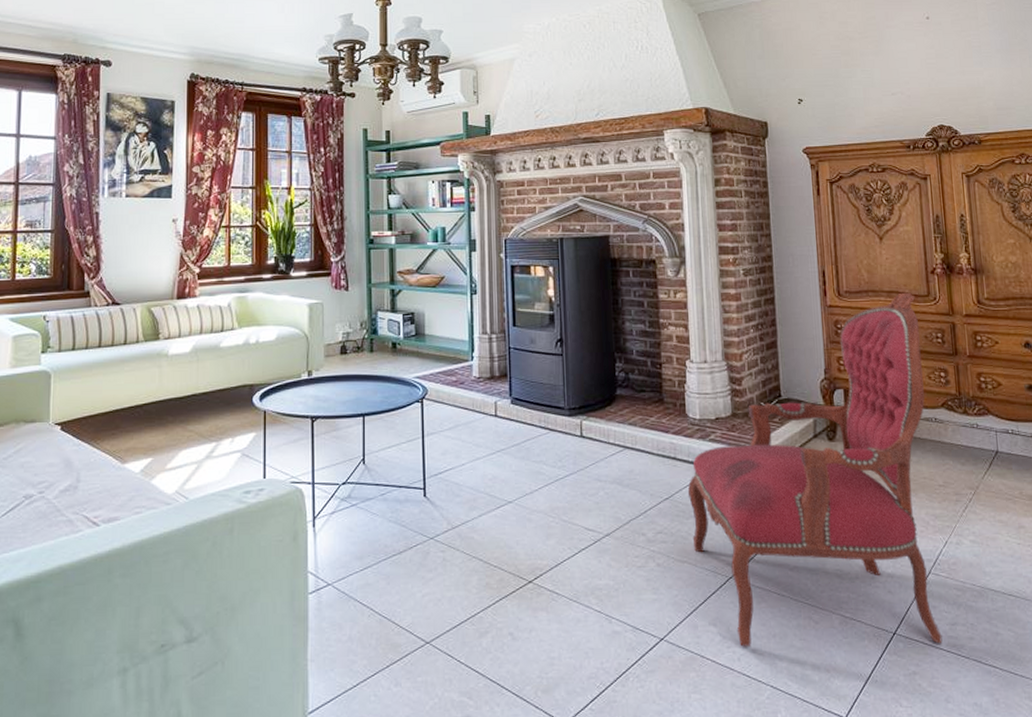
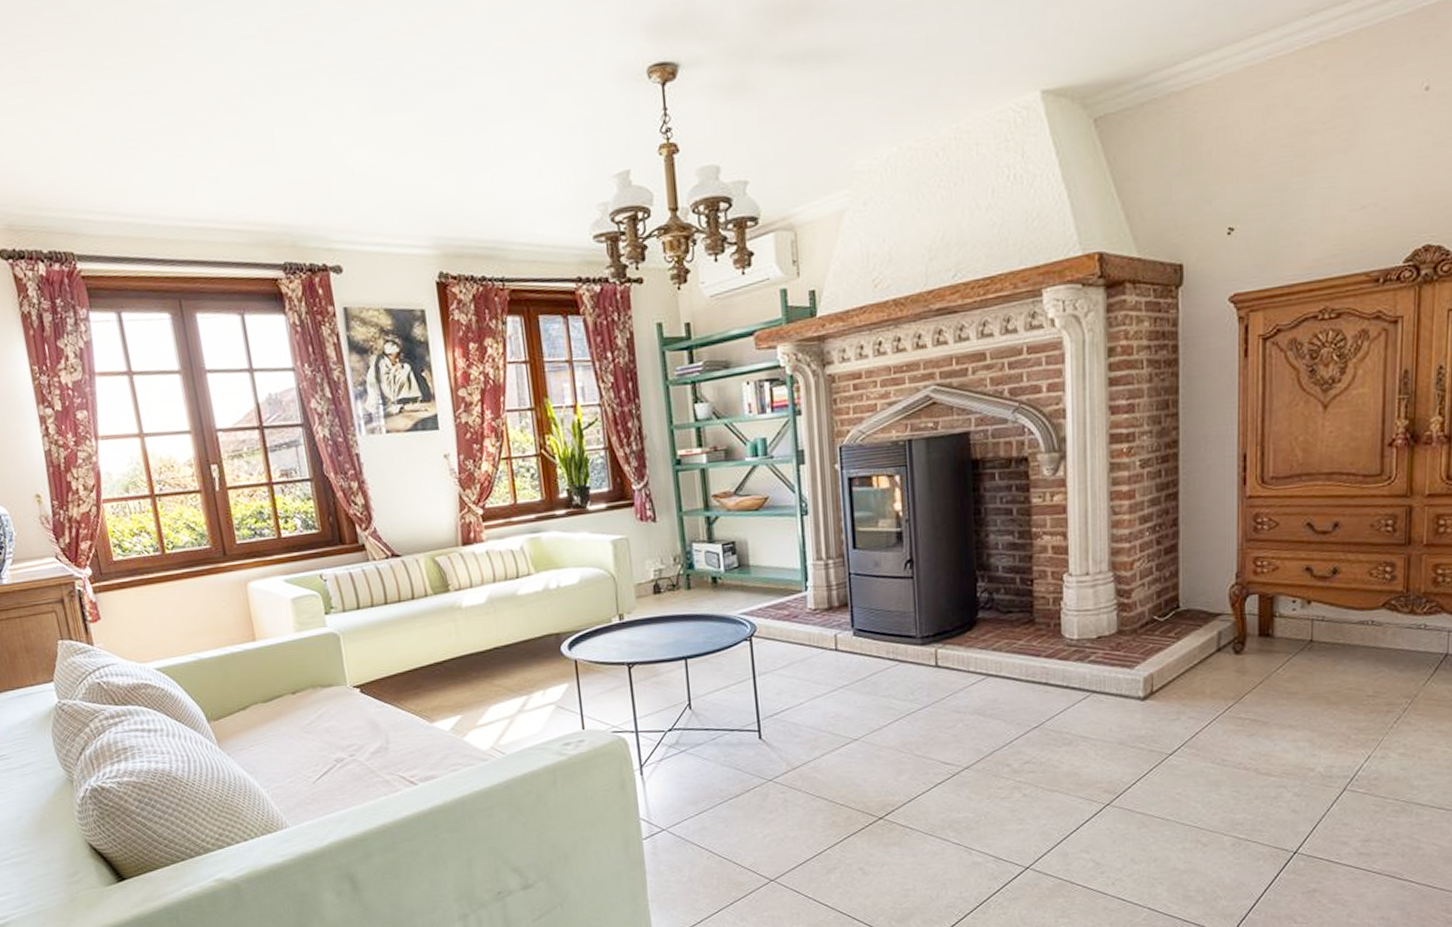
armchair: present [687,292,943,647] -> none [1060,472,1364,872]

